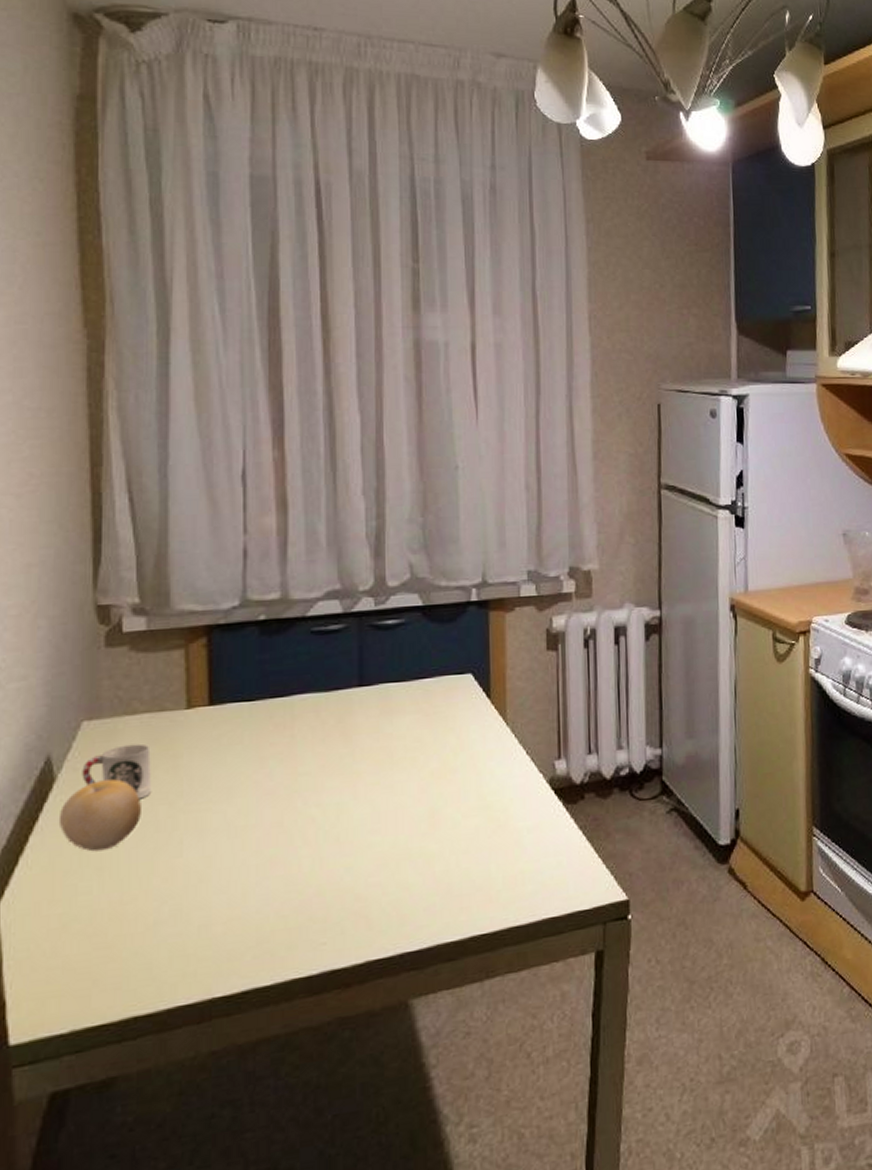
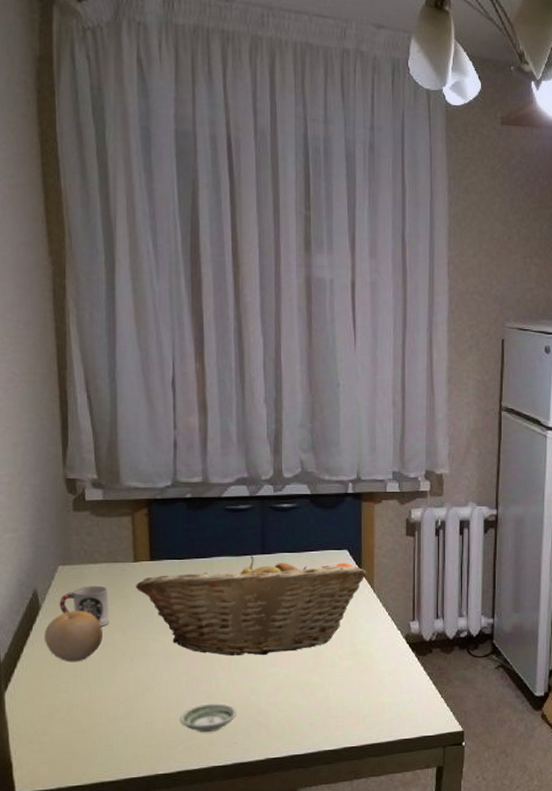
fruit basket: none [187,689,498,825] -> present [135,556,367,655]
saucer: none [247,890,325,934] -> present [180,703,236,733]

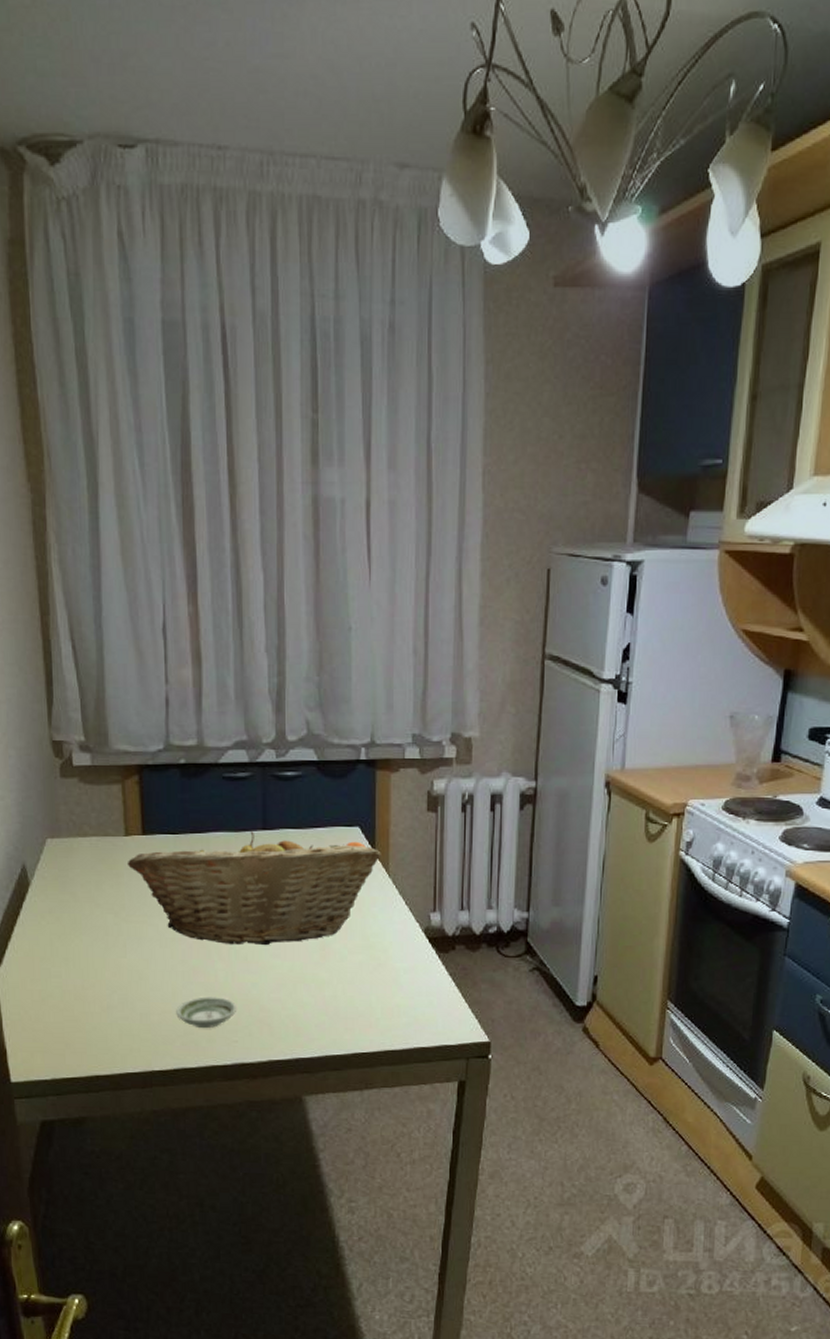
fruit: present [44,611,103,662] -> none [34,889,94,945]
cup: present [59,585,110,627] -> none [48,861,102,907]

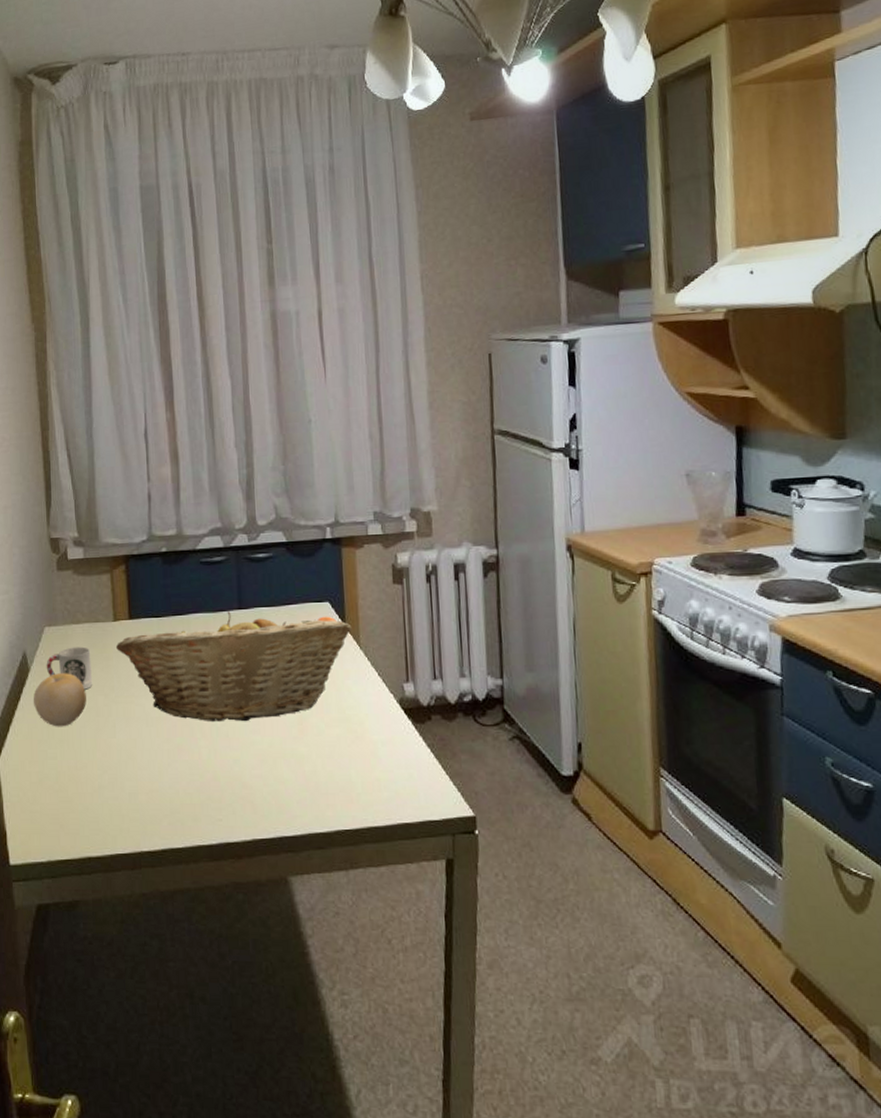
fruit: none [34,889,94,945] -> present [33,673,86,727]
cup: none [48,861,102,907] -> present [46,646,93,690]
saucer: present [176,997,236,1029] -> none [162,775,220,807]

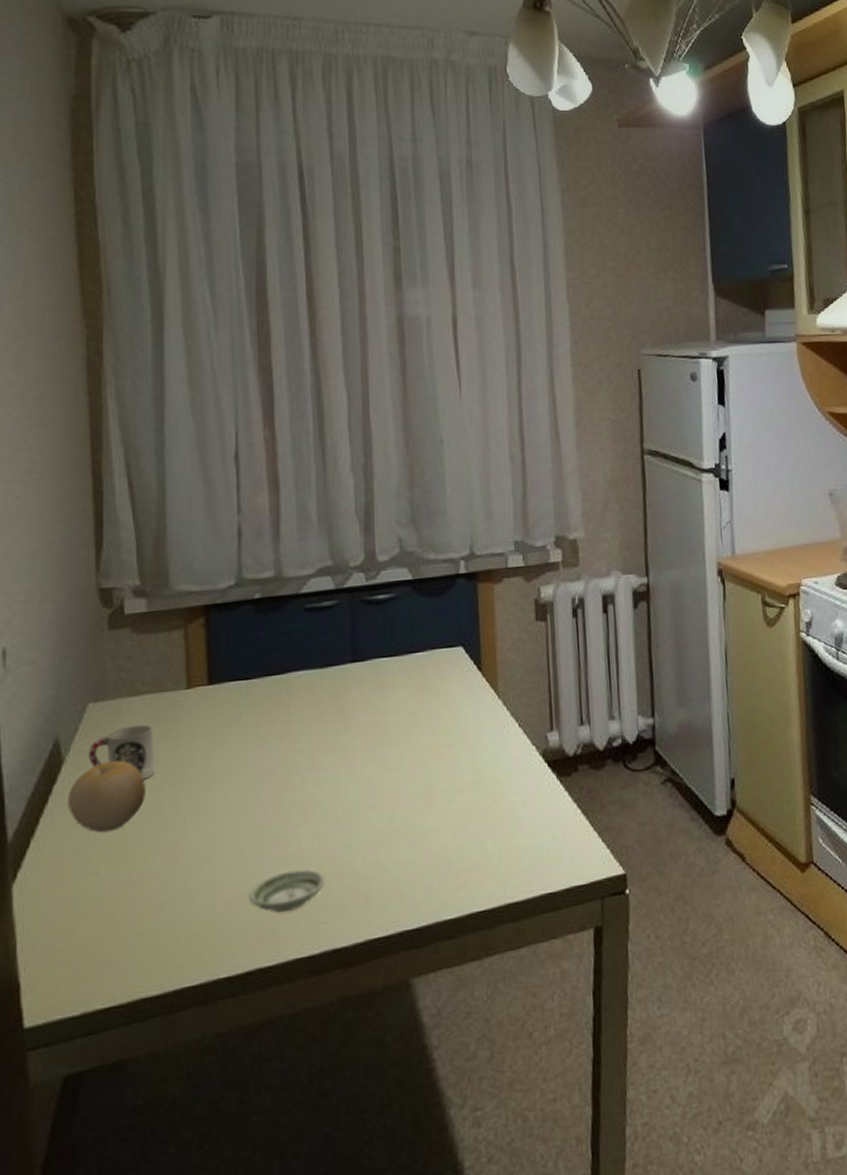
fruit basket: present [115,611,352,721] -> none [188,662,489,803]
saucer: none [162,775,220,807] -> present [249,869,325,913]

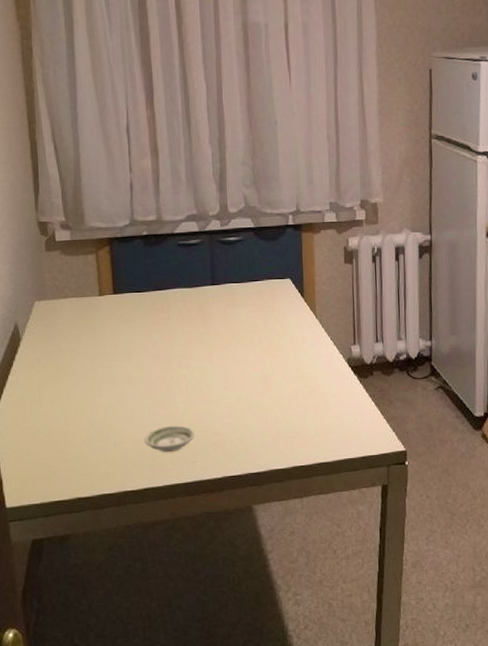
fruit: present [67,760,145,833] -> none [25,341,75,389]
cup: present [88,724,156,780] -> none [37,318,81,356]

